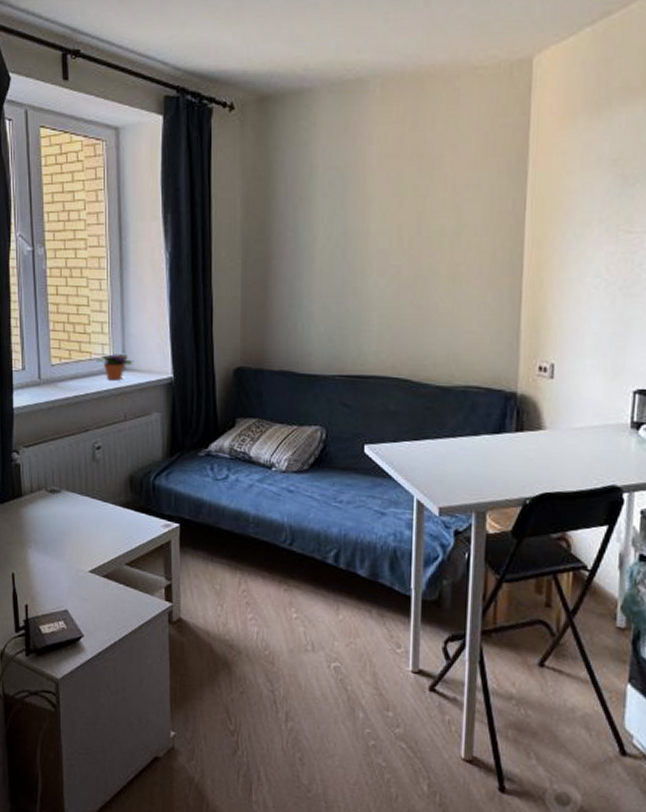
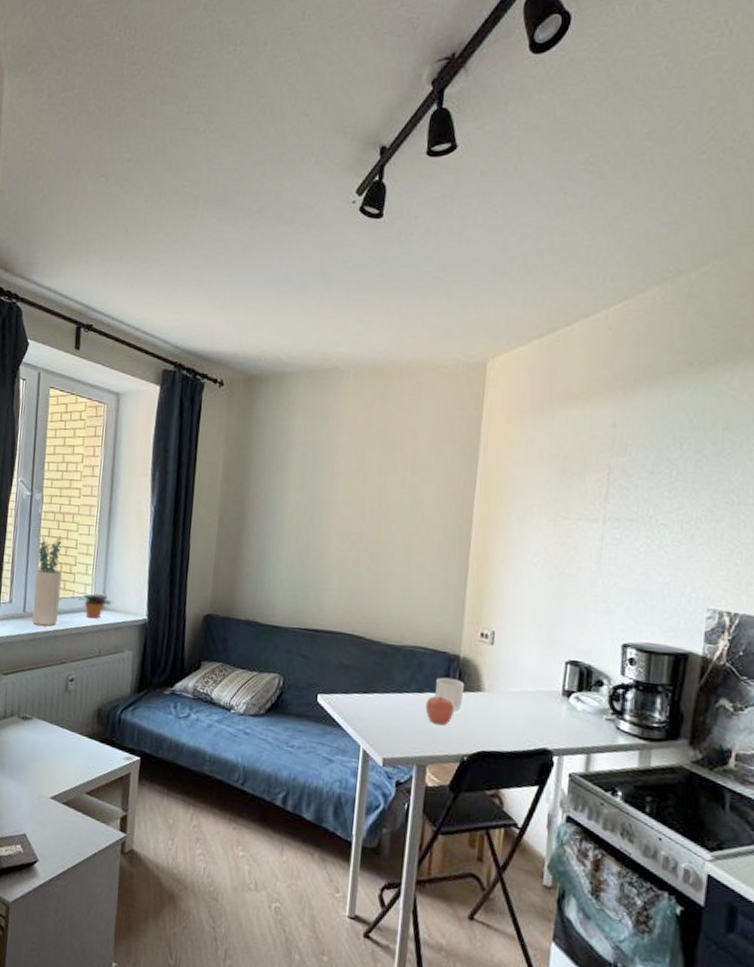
vase: none [47,293,76,392] -> present [32,535,63,626]
fruit: none [481,434,515,468] -> present [425,693,455,725]
mug: none [491,417,524,454] -> present [434,677,465,713]

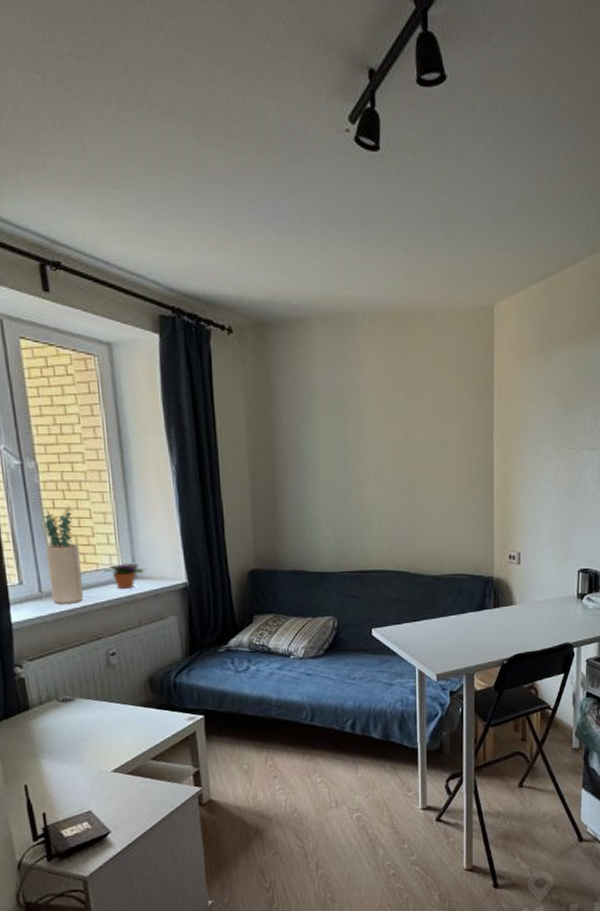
fruit: present [425,693,455,725] -> none [468,611,494,637]
mug: present [434,677,465,713] -> none [474,597,500,626]

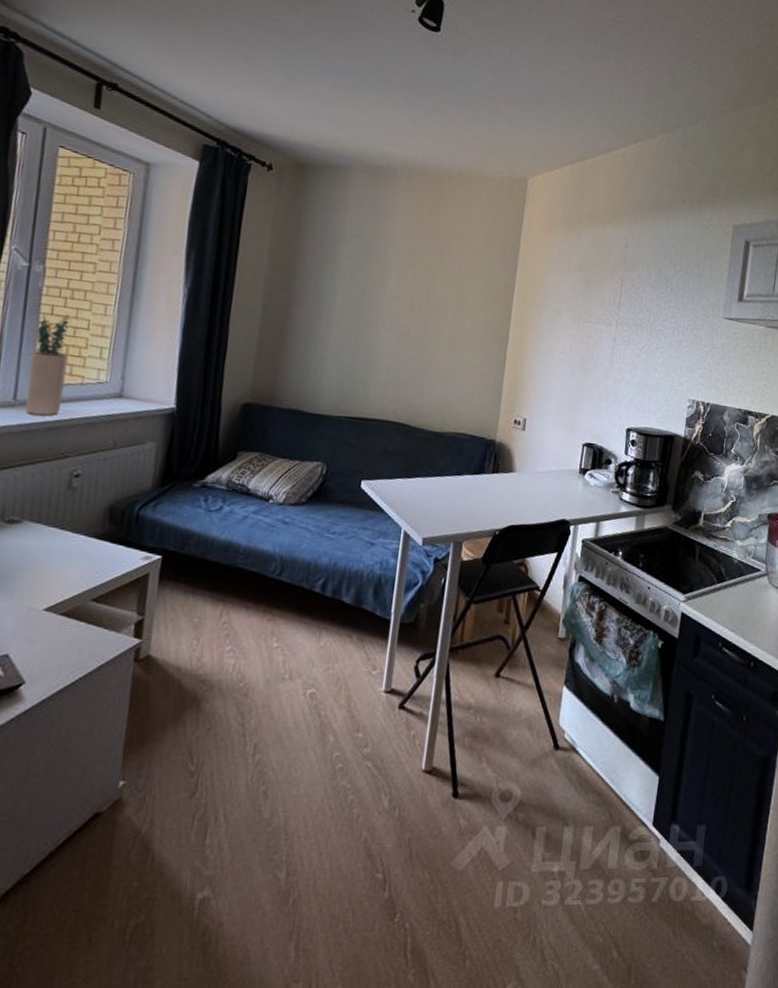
potted flower: present [104,563,146,589] -> none [88,380,134,407]

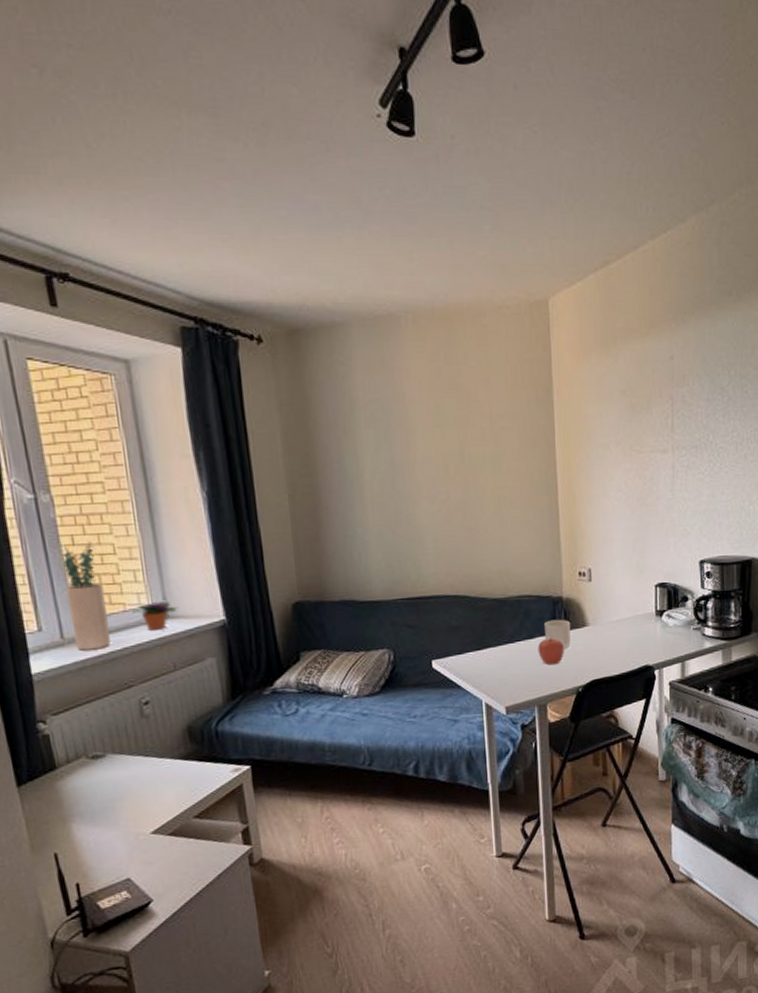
potted flower: none [88,380,134,407] -> present [132,601,179,631]
fruit: none [463,475,490,504] -> present [537,635,565,664]
mug: none [472,460,499,492] -> present [543,619,571,650]

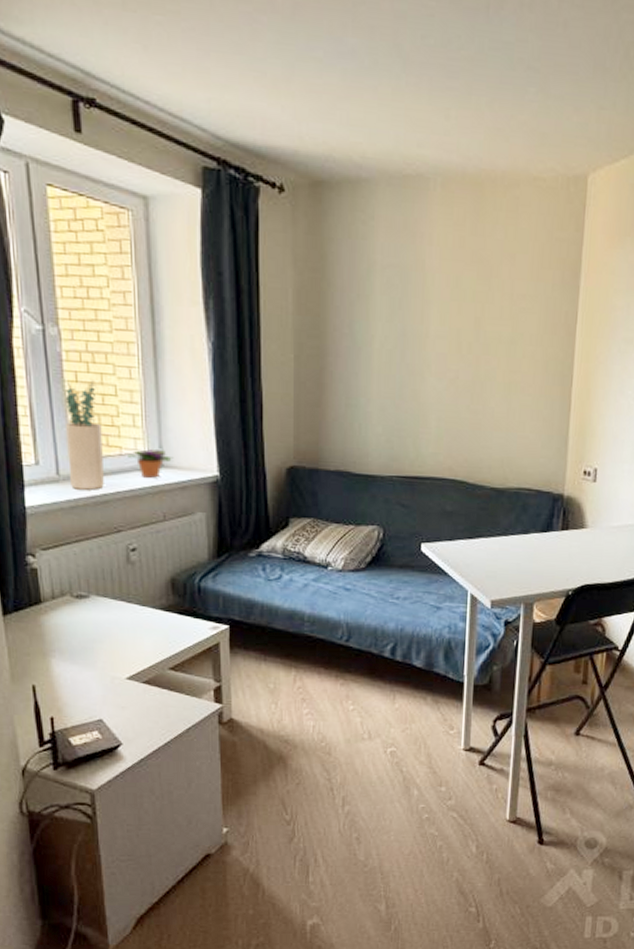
fruit: present [537,635,565,664] -> none [531,532,560,563]
mug: present [543,619,571,650] -> none [540,517,569,551]

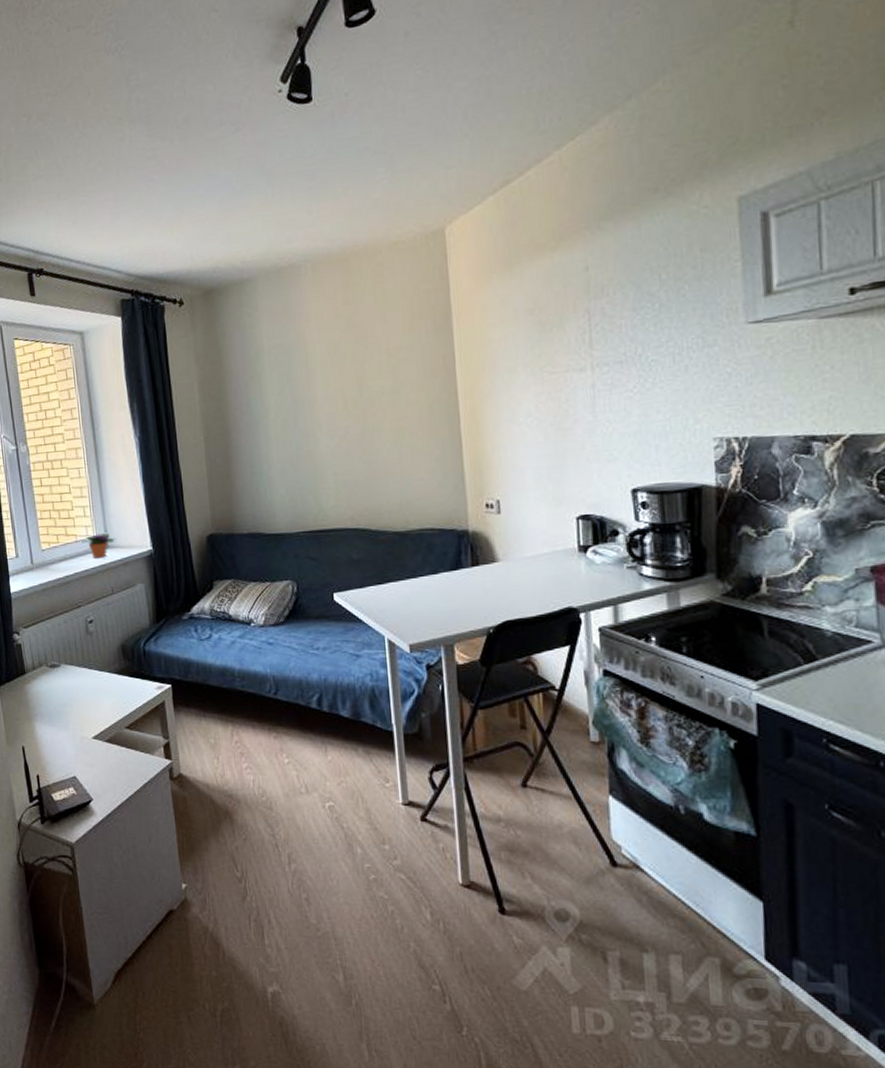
vase: present [65,380,104,490] -> none [34,483,66,574]

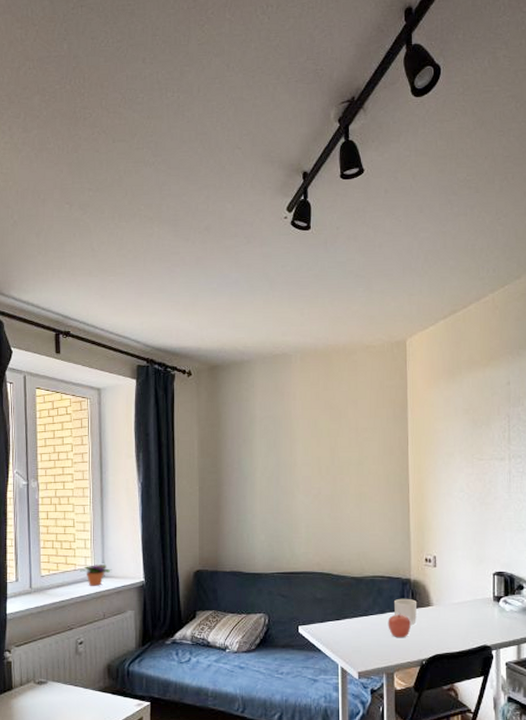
fruit: none [442,570,473,602] -> present [388,611,412,637]
mug: none [448,554,479,587] -> present [393,598,418,626]

